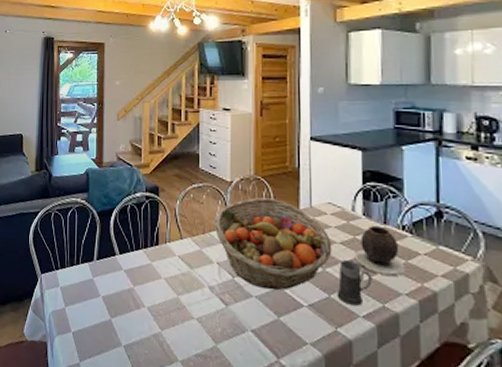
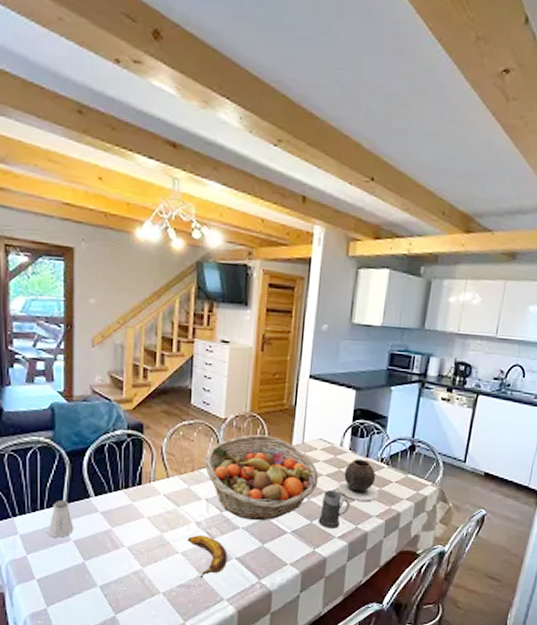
saltshaker: none [82,256,103,293] -> present [48,499,74,538]
banana: none [201,300,242,350] -> present [187,535,228,579]

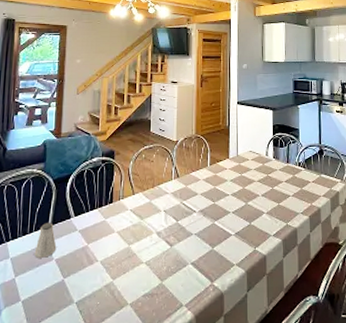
banana: present [187,535,228,579] -> none [150,244,184,286]
fruit basket: present [204,434,319,521] -> none [162,152,252,227]
mug: present [318,489,350,529] -> none [255,193,279,228]
vase: present [337,458,379,502] -> none [267,164,301,202]

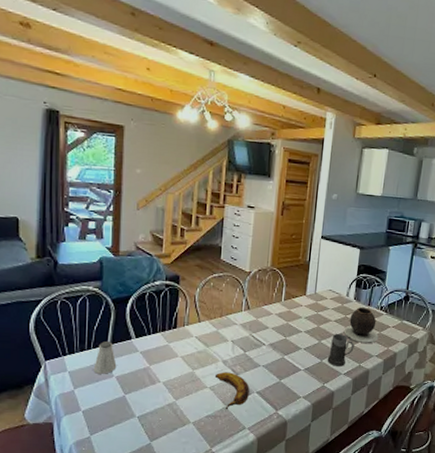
banana: none [150,244,184,286] -> present [214,372,250,410]
mug: none [255,193,279,228] -> present [327,333,354,366]
vase: none [267,164,301,202] -> present [343,306,379,344]

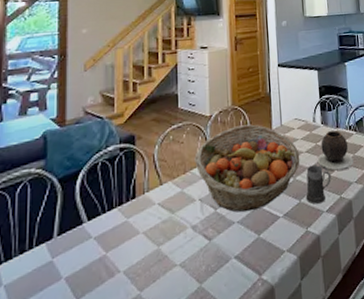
saltshaker: present [93,340,117,374] -> none [36,232,66,280]
banana: present [214,372,250,410] -> none [184,238,226,290]
fruit basket: none [231,286,329,360] -> present [194,124,300,213]

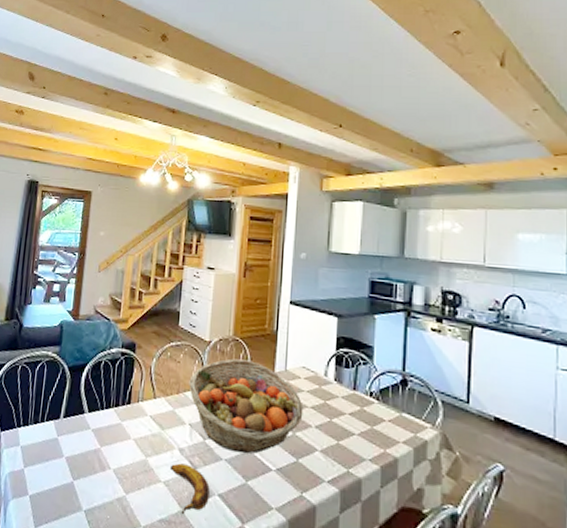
banana: none [184,238,226,290] -> present [169,463,210,515]
mug: present [305,164,331,205] -> none [304,424,339,471]
vase: present [317,130,354,171] -> none [323,390,370,443]

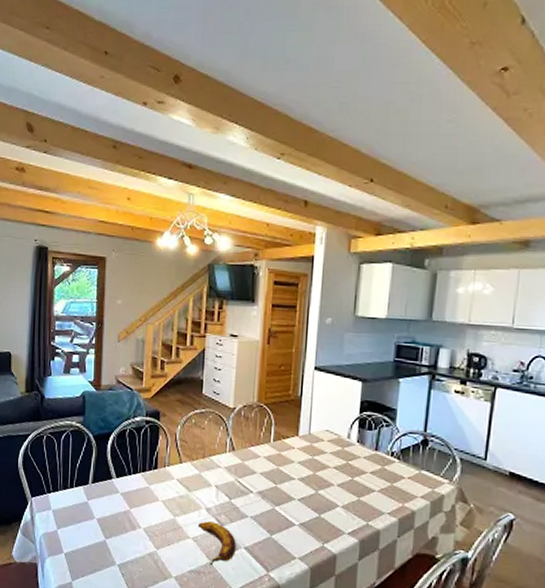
fruit basket: present [189,358,304,454] -> none [214,424,326,511]

